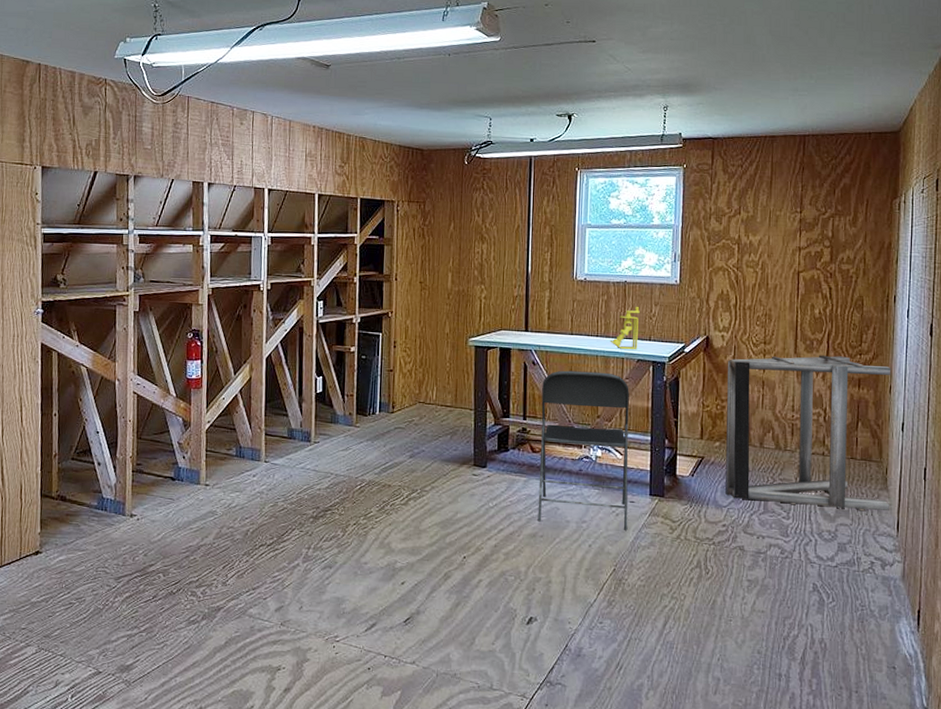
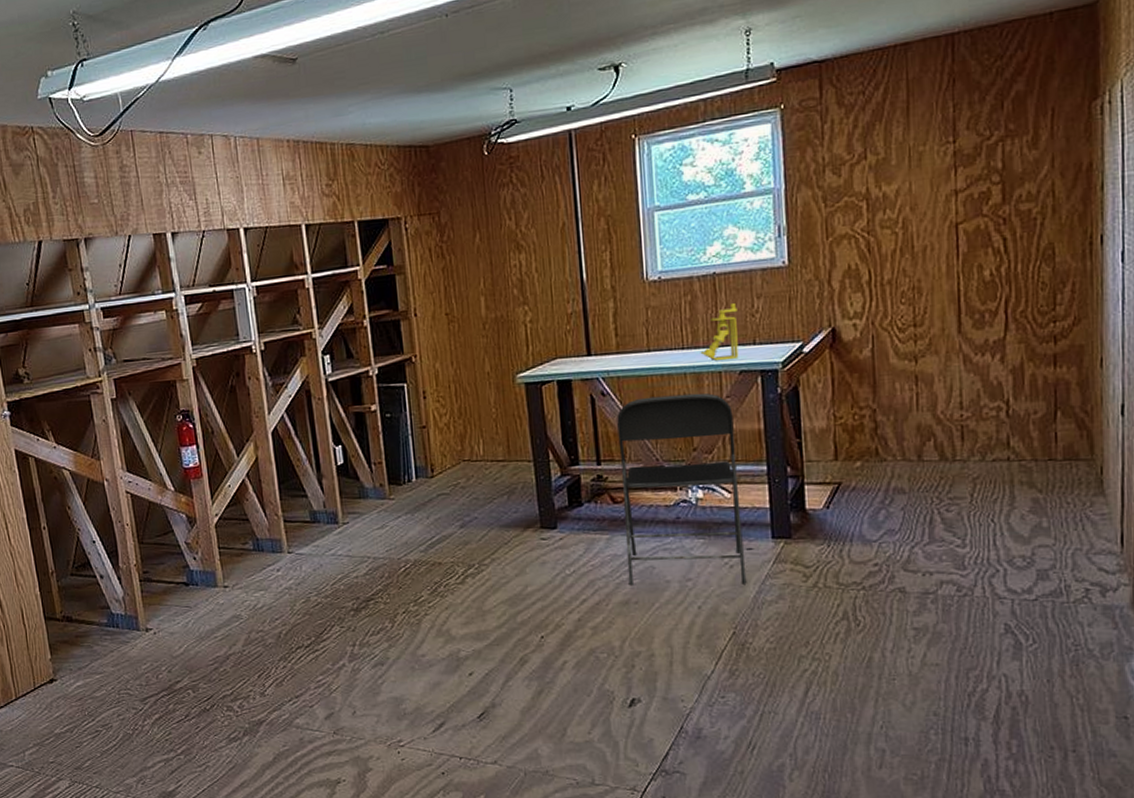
sawhorse: present [725,355,891,512] -> none [865,327,1108,530]

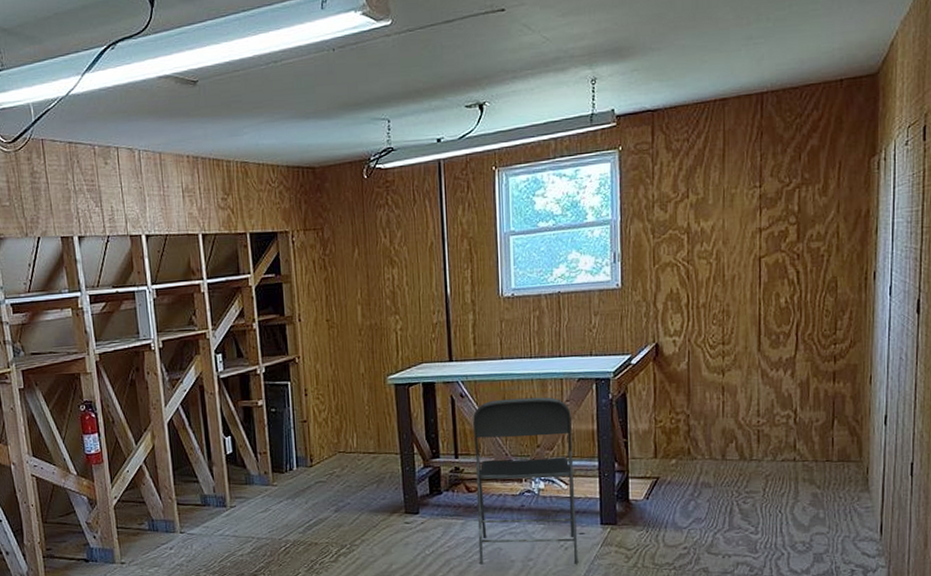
clamp: present [700,304,739,361] -> none [545,319,578,370]

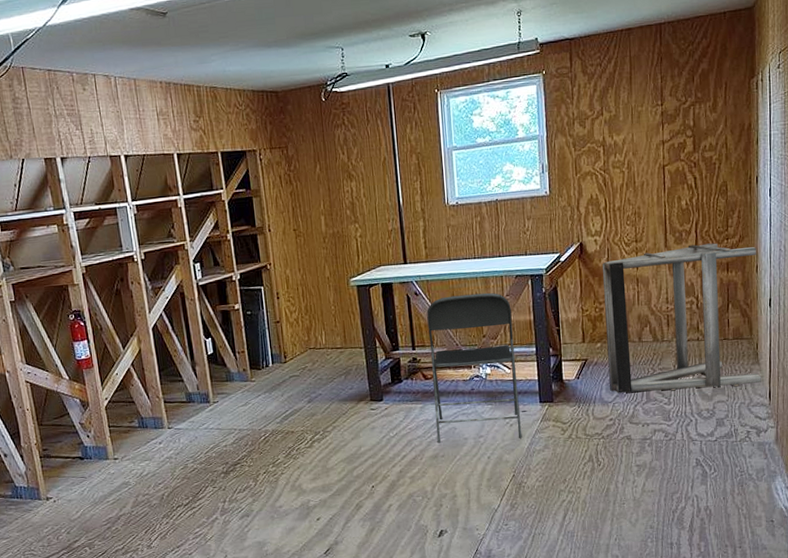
sawhorse: none [682,348,872,519] -> present [602,243,761,393]

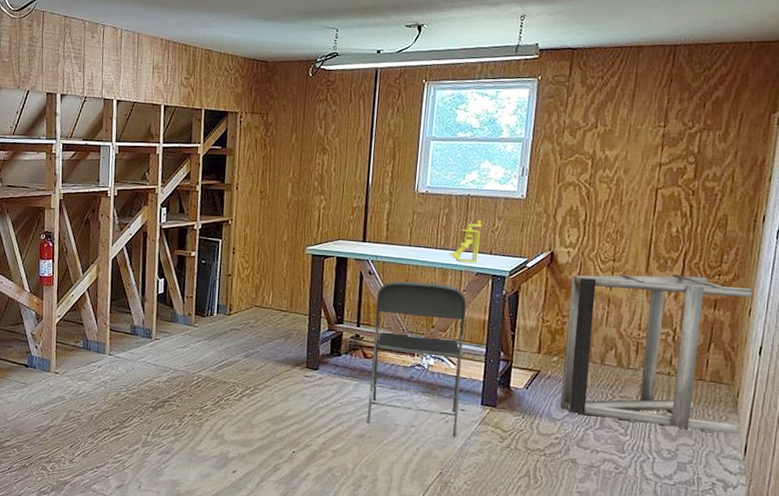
clamp: none [487,224,515,268] -> present [449,220,482,263]

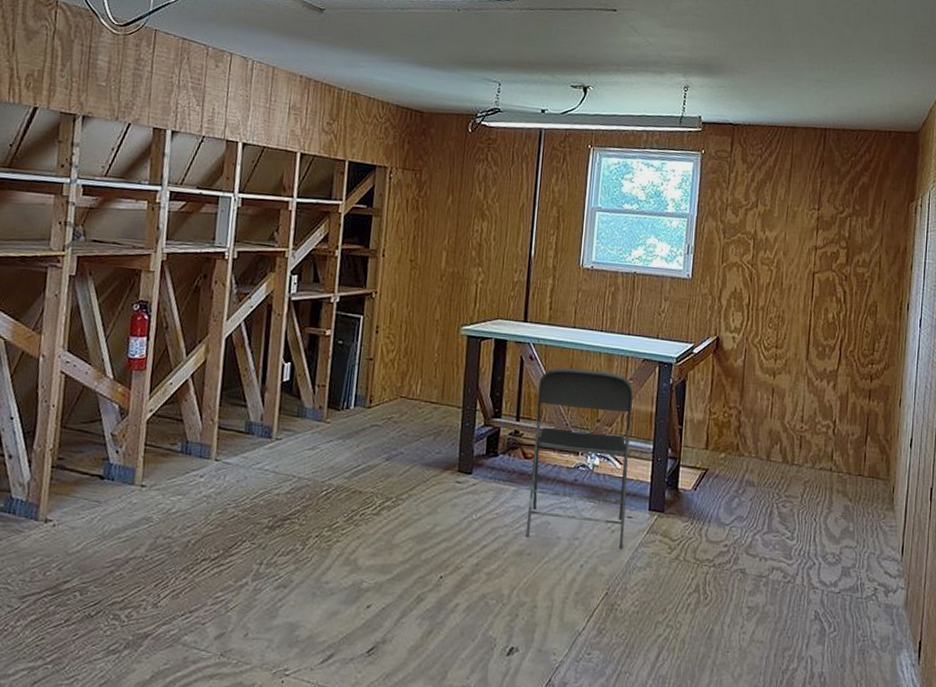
clamp: present [449,220,482,263] -> none [615,301,648,348]
sawhorse: present [560,274,753,435] -> none [729,362,902,534]

